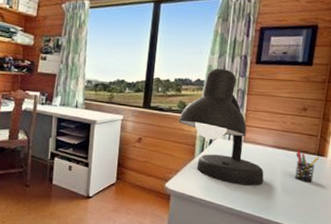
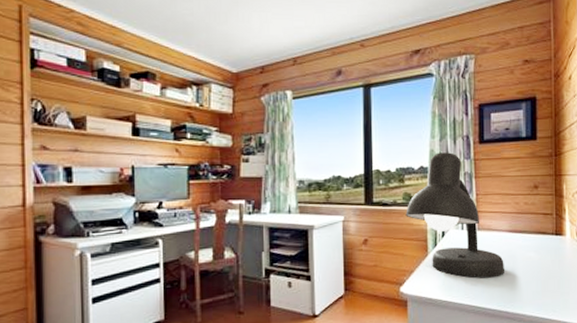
pen holder: present [295,150,319,183] -> none [533,231,558,266]

